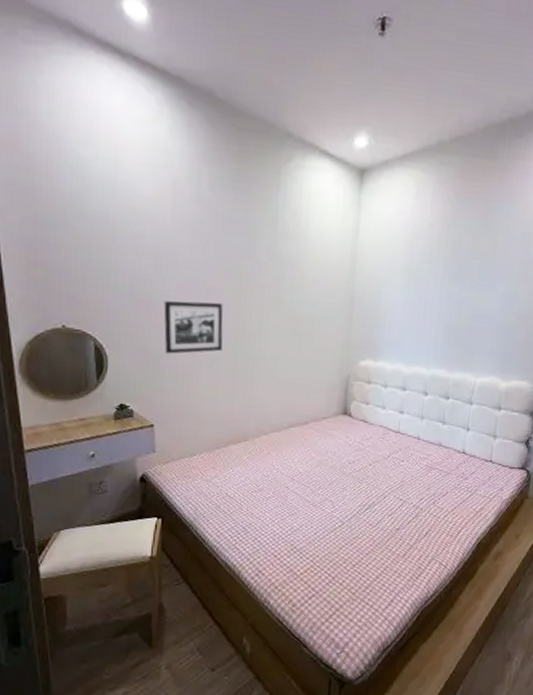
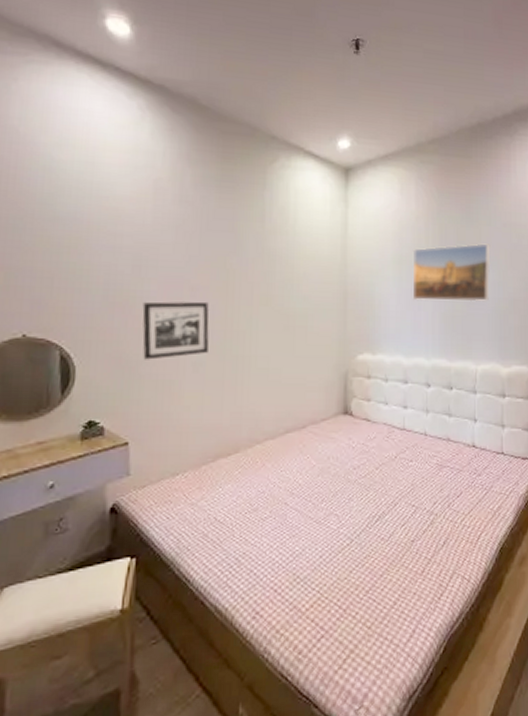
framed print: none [418,254,505,315] -> present [412,243,491,302]

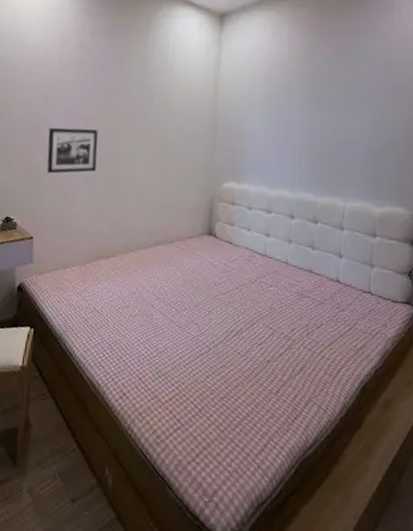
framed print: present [412,243,491,302] -> none [280,82,367,140]

